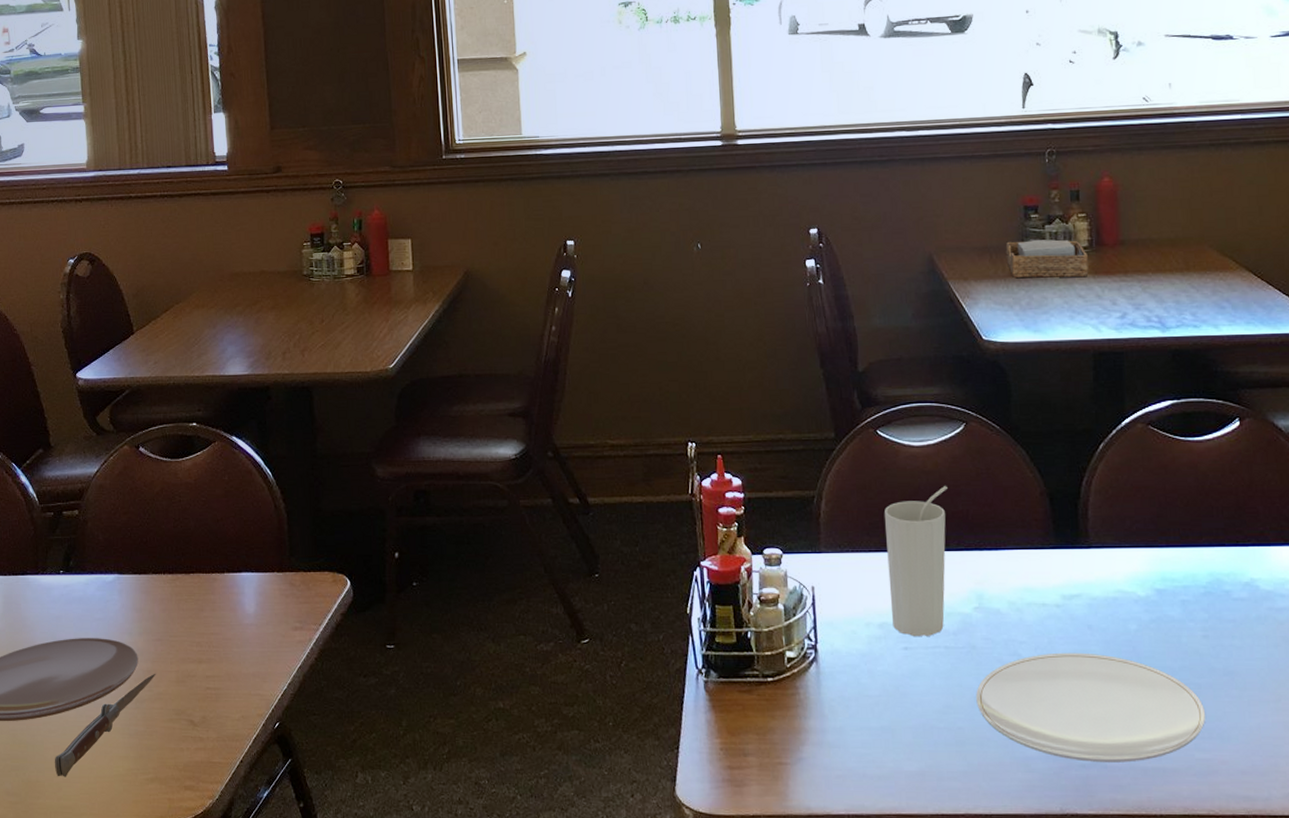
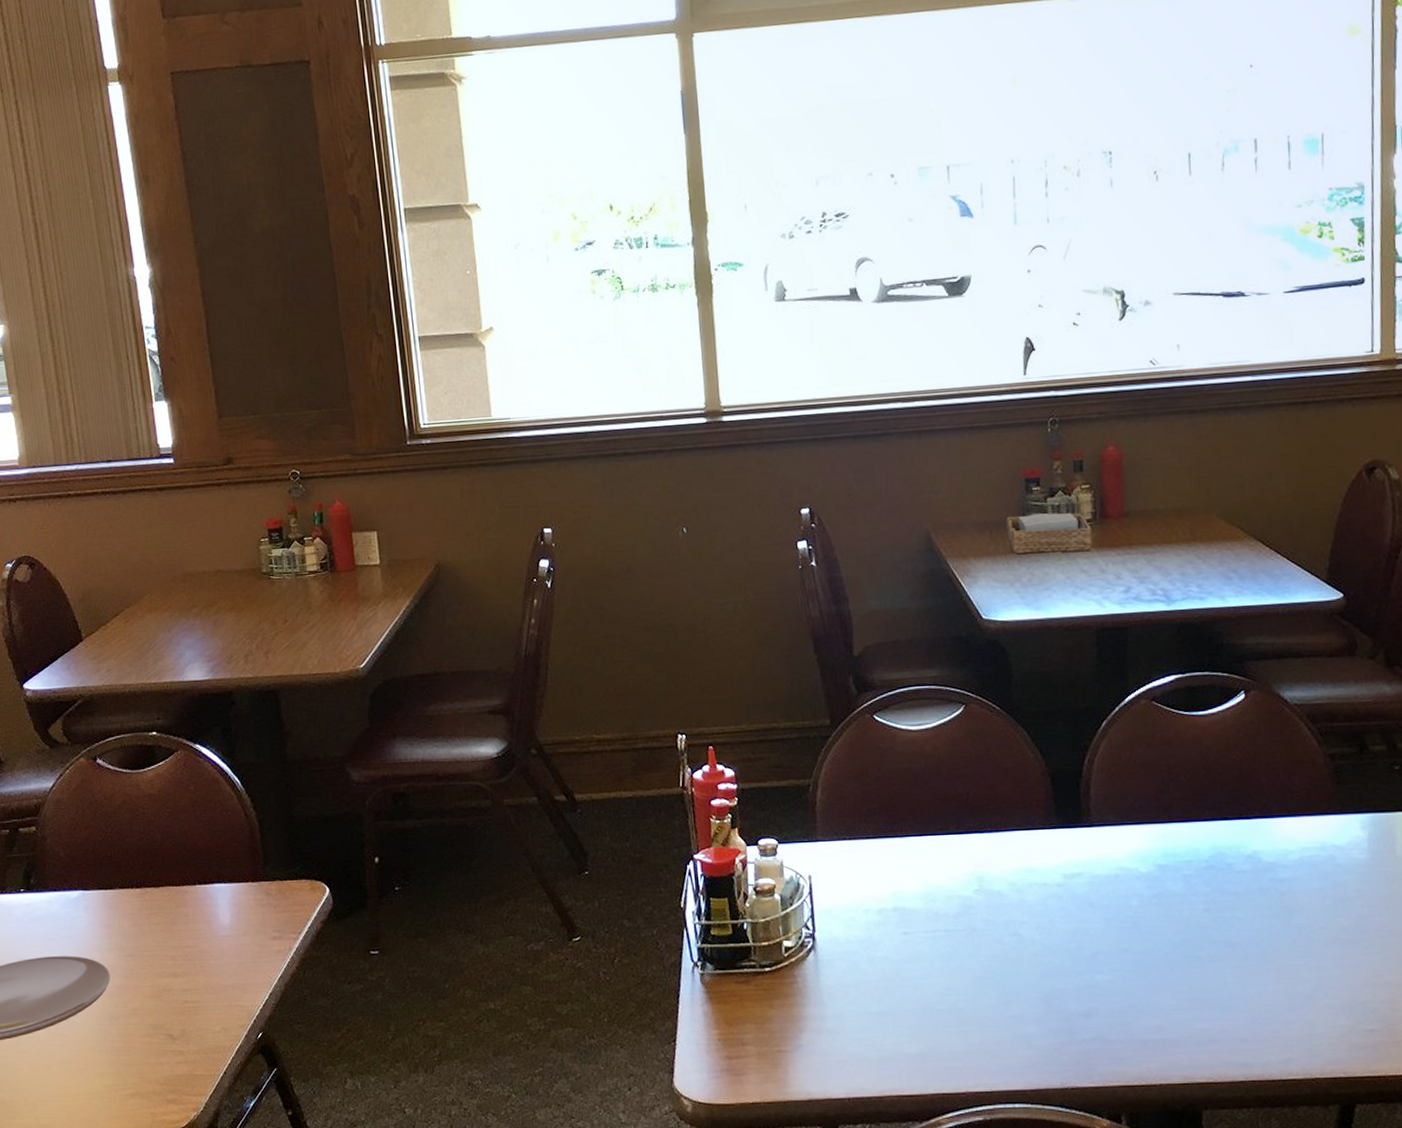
knife: present [54,673,156,777] -> none [28,988,130,1097]
cup: present [884,485,949,637] -> none [881,768,948,922]
plate: present [976,652,1206,763] -> none [976,930,1207,1037]

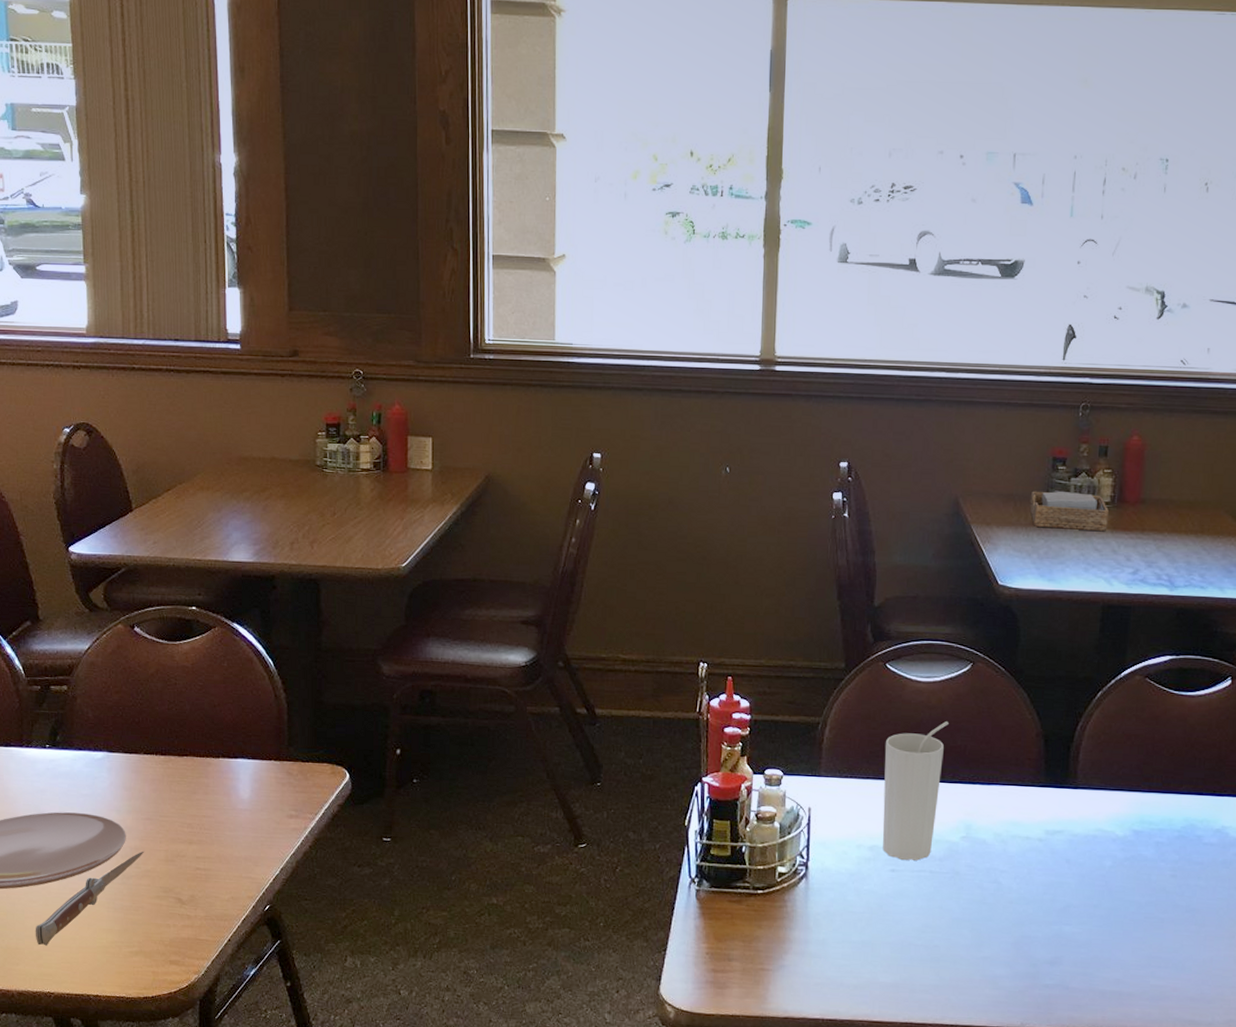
knife: none [28,988,130,1097] -> present [35,851,145,946]
cup: none [881,768,948,922] -> present [882,720,950,861]

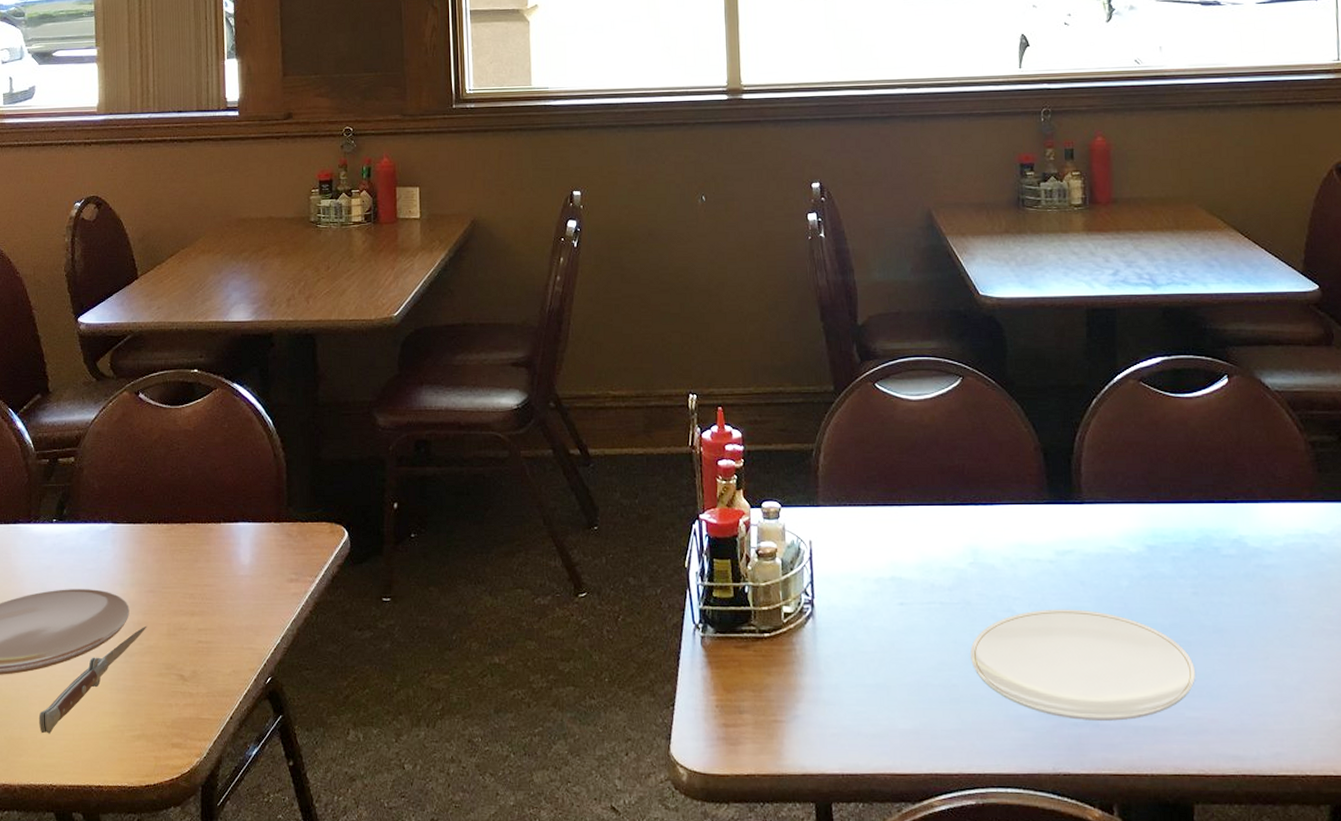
cup: present [882,720,950,861] -> none [881,439,945,593]
plate: none [954,882,1165,985] -> present [970,609,1196,721]
napkin holder: present [1029,491,1109,532] -> none [1002,197,1082,235]

